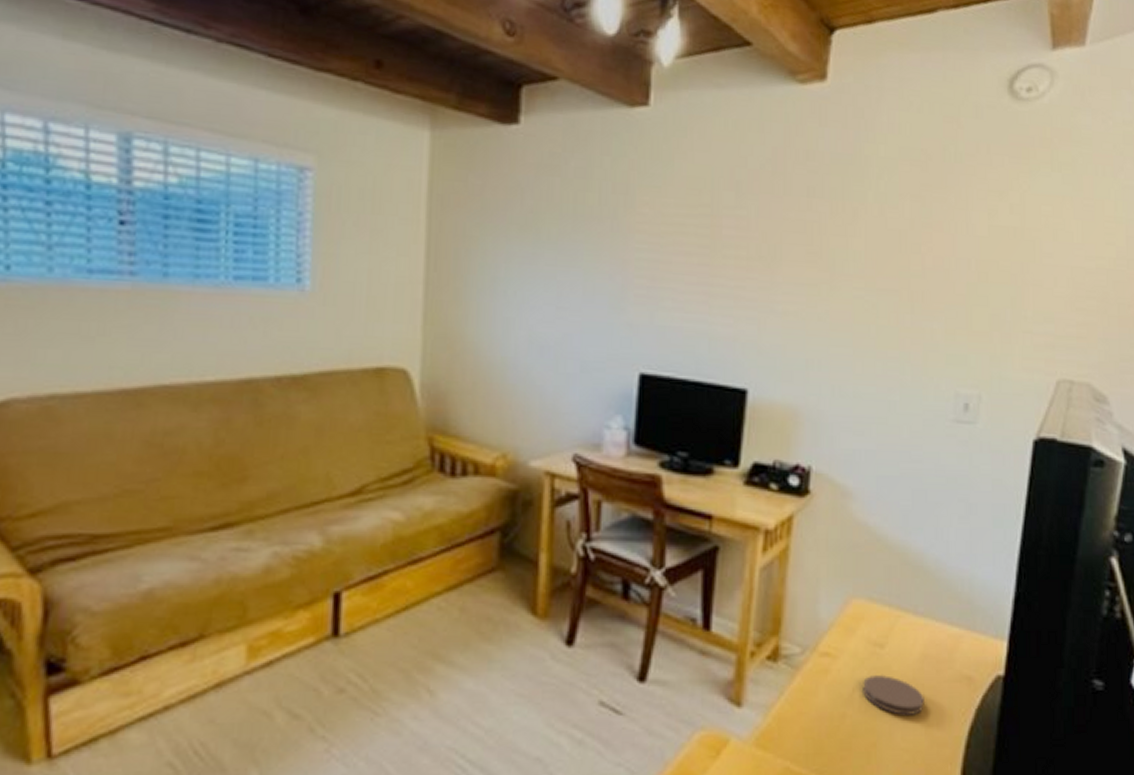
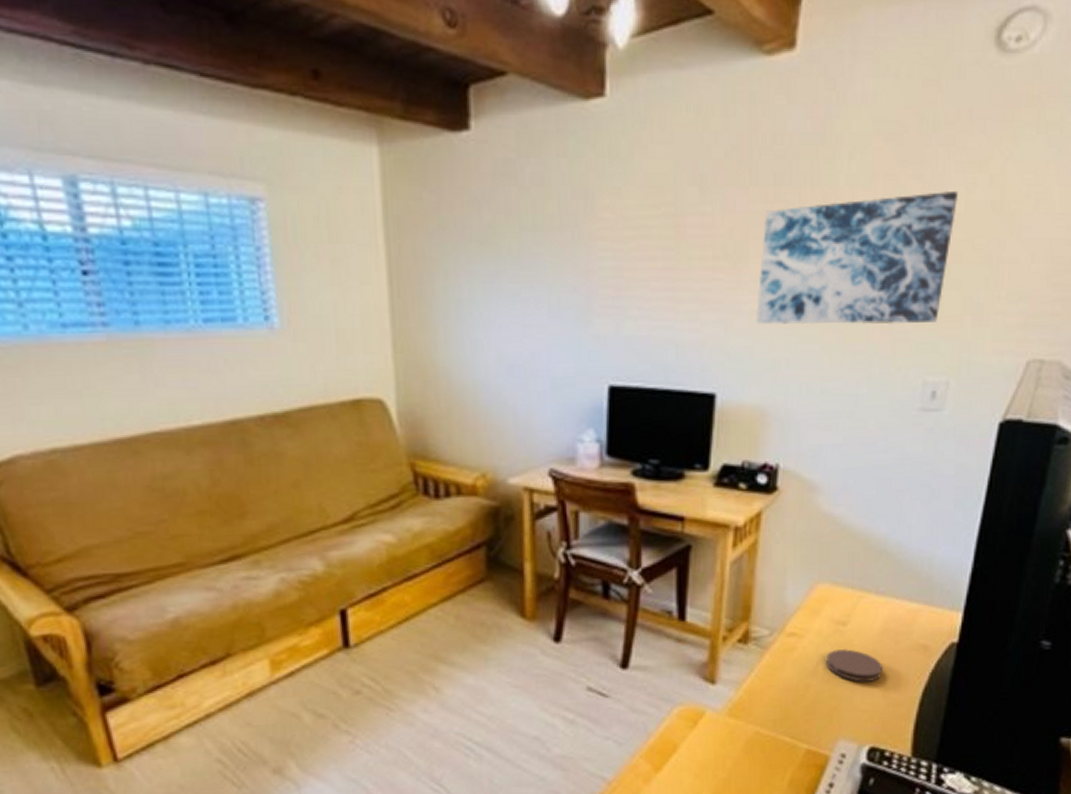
wall art: none [789,215,981,336] -> present [757,192,958,325]

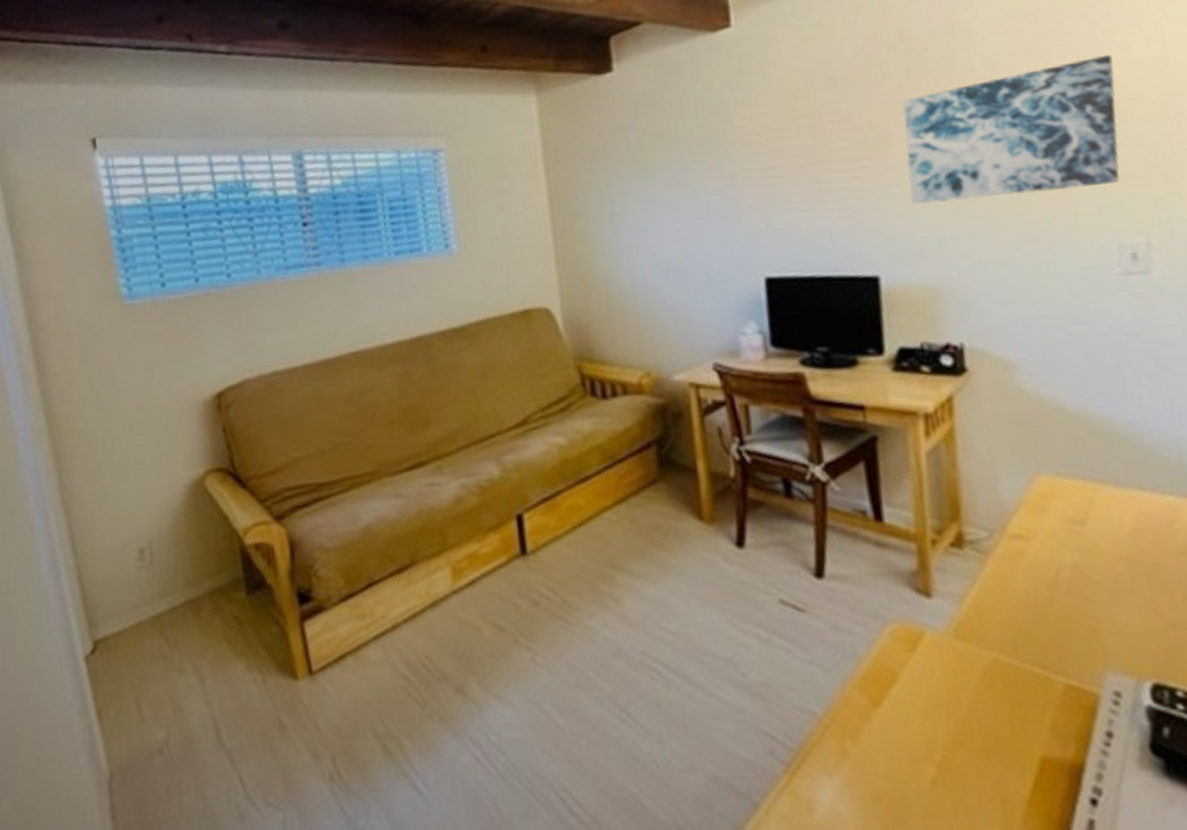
coaster: present [826,648,883,682] -> none [1067,553,1147,597]

